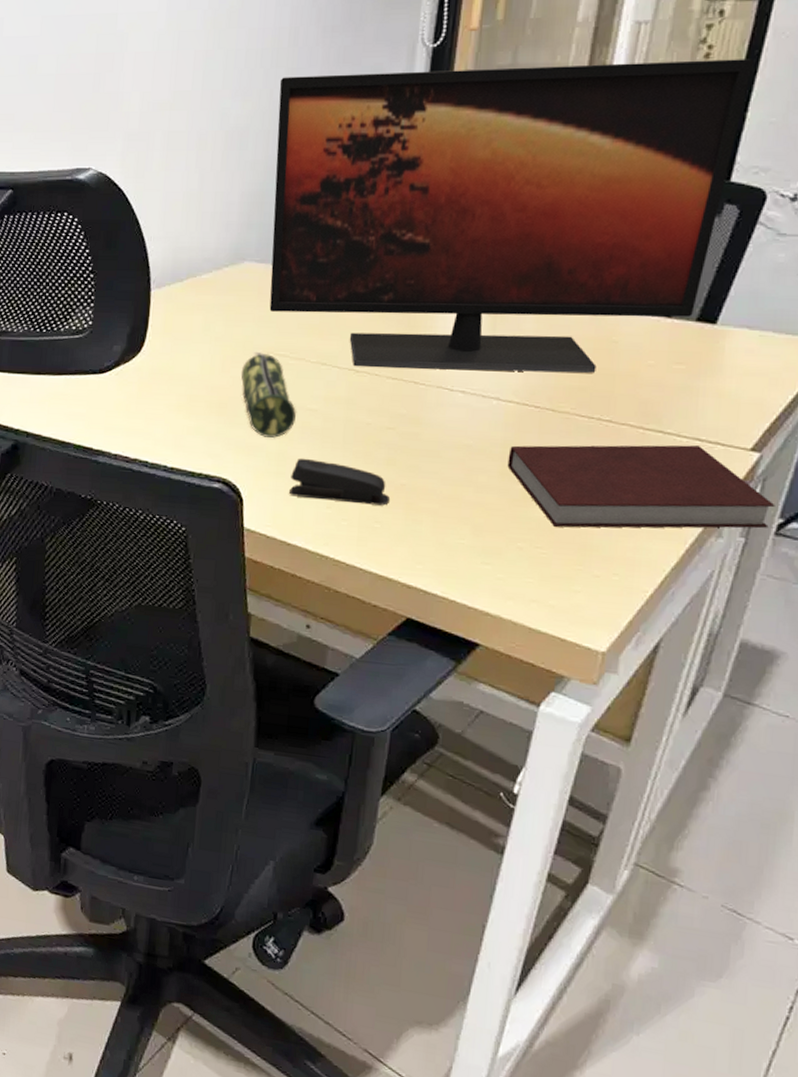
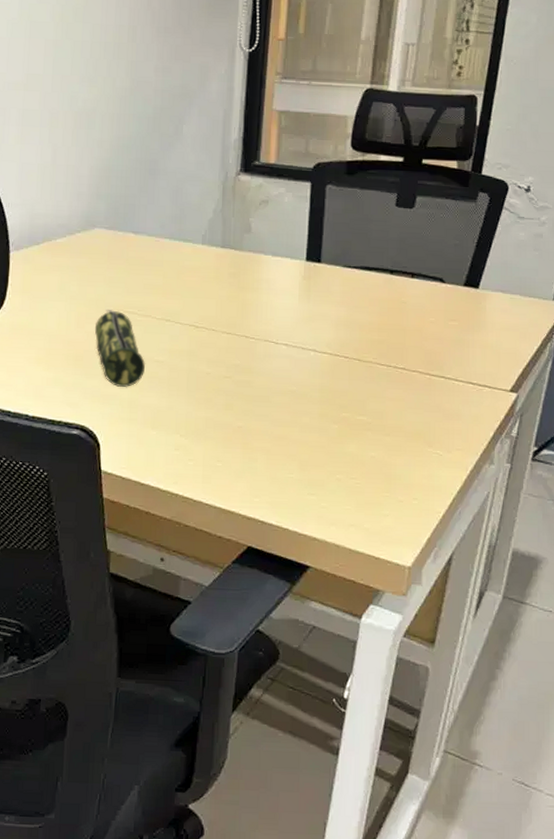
monitor: present [269,59,754,373] -> none [118,68,493,328]
stapler: present [289,458,391,506] -> none [141,405,230,446]
notebook: present [507,445,775,529] -> none [325,388,531,460]

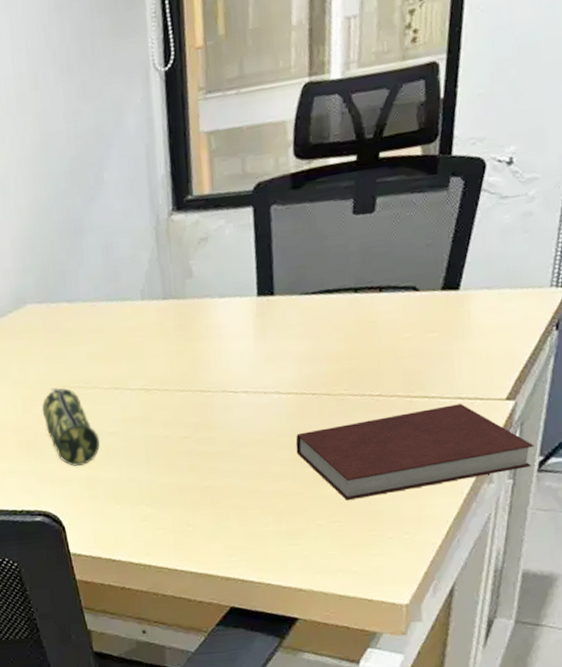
notebook: none [325,388,531,460] -> present [295,404,534,500]

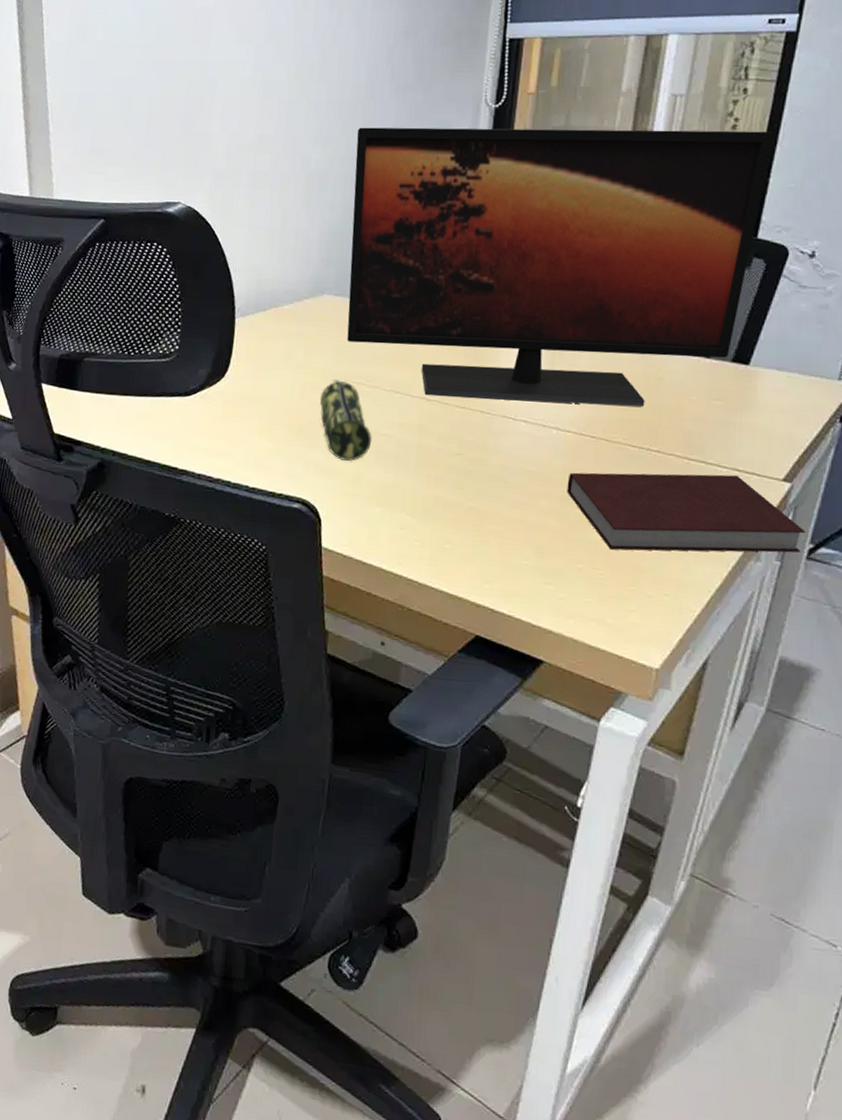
monitor: none [28,37,457,386] -> present [347,127,774,407]

